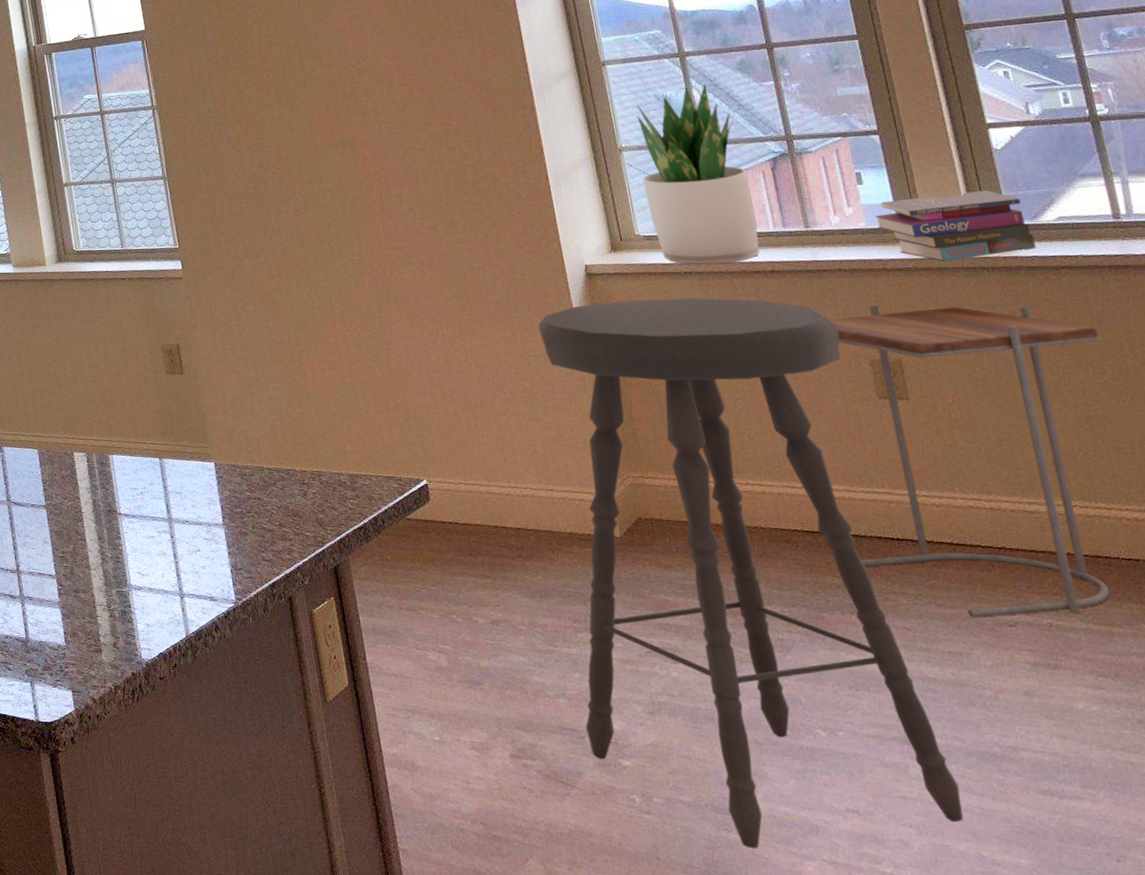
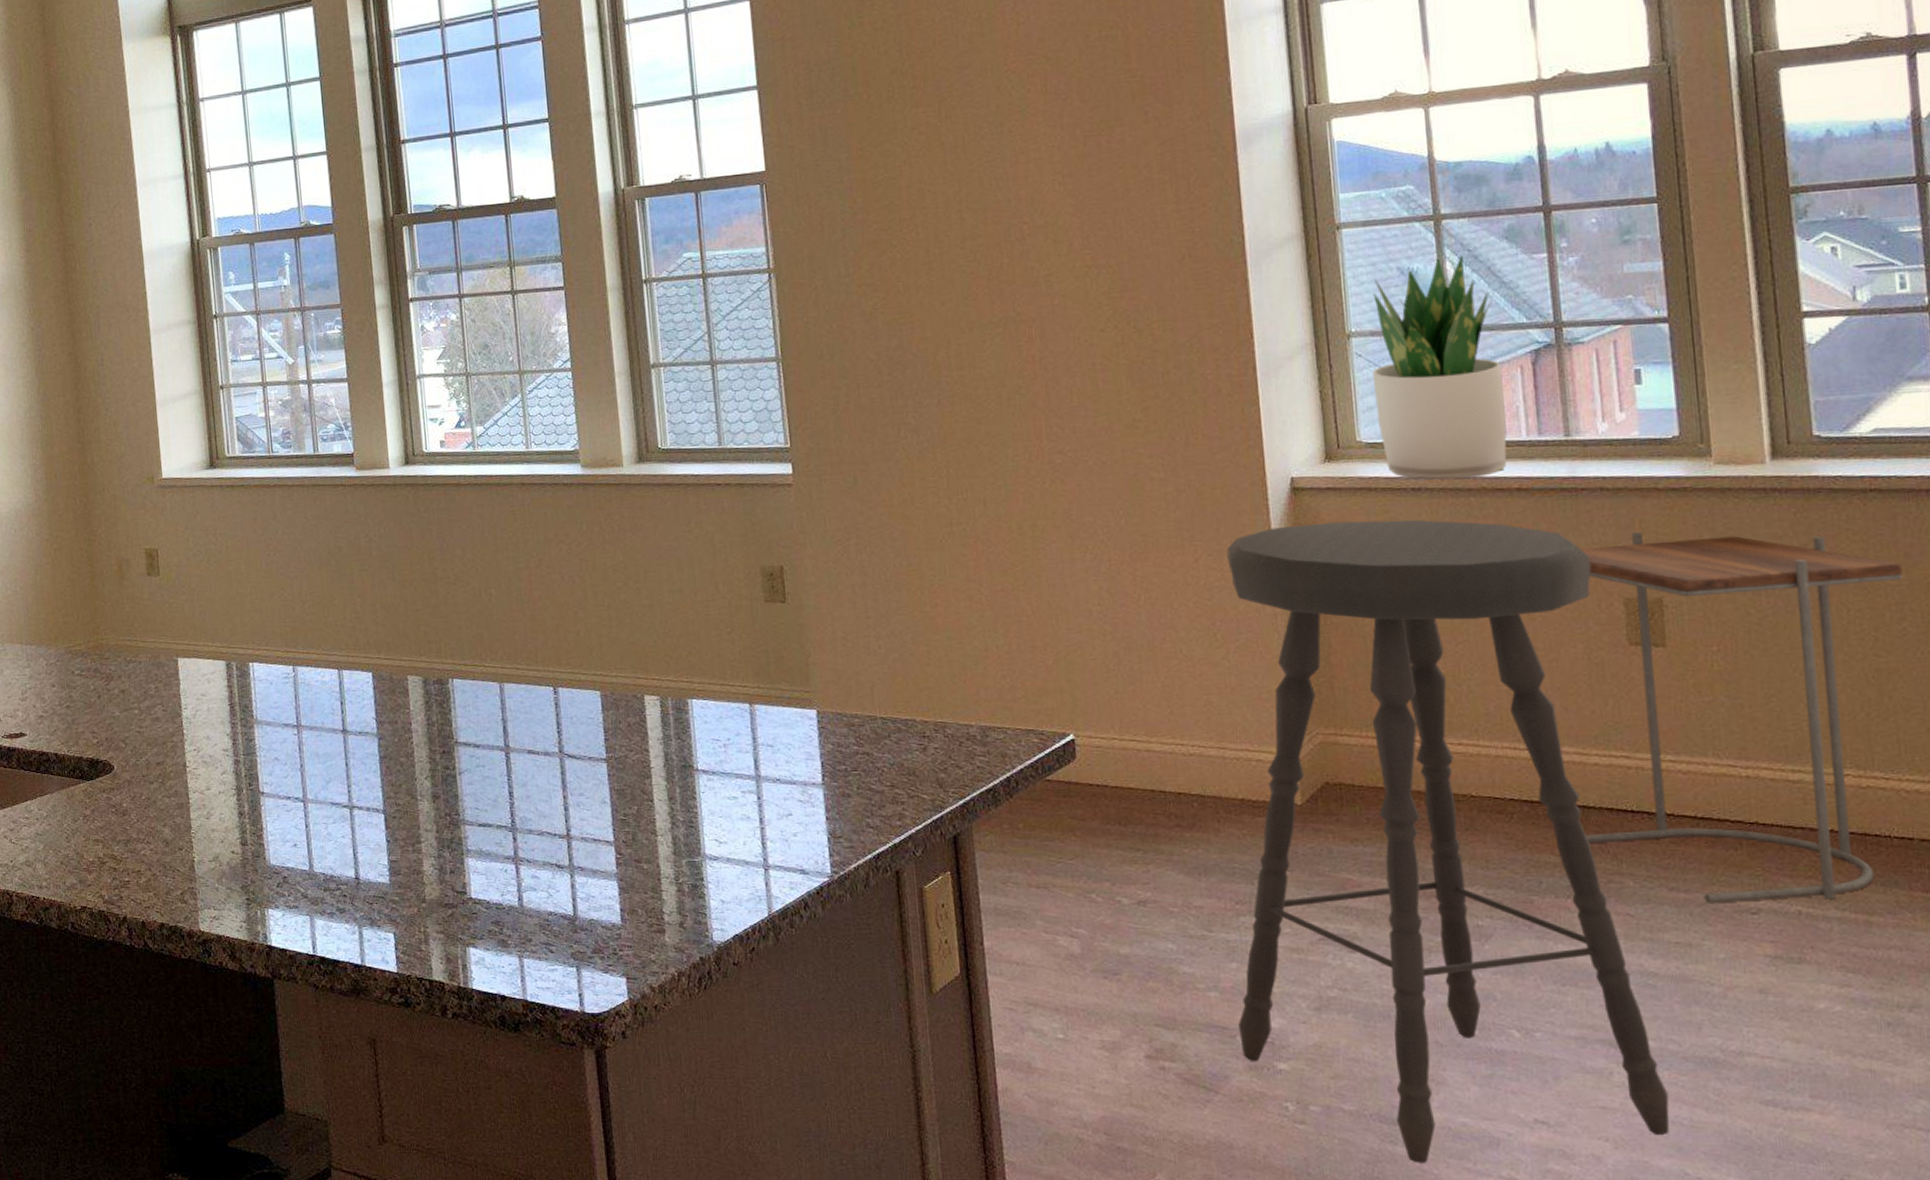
books: present [875,190,1036,262] -> none [1651,394,1842,482]

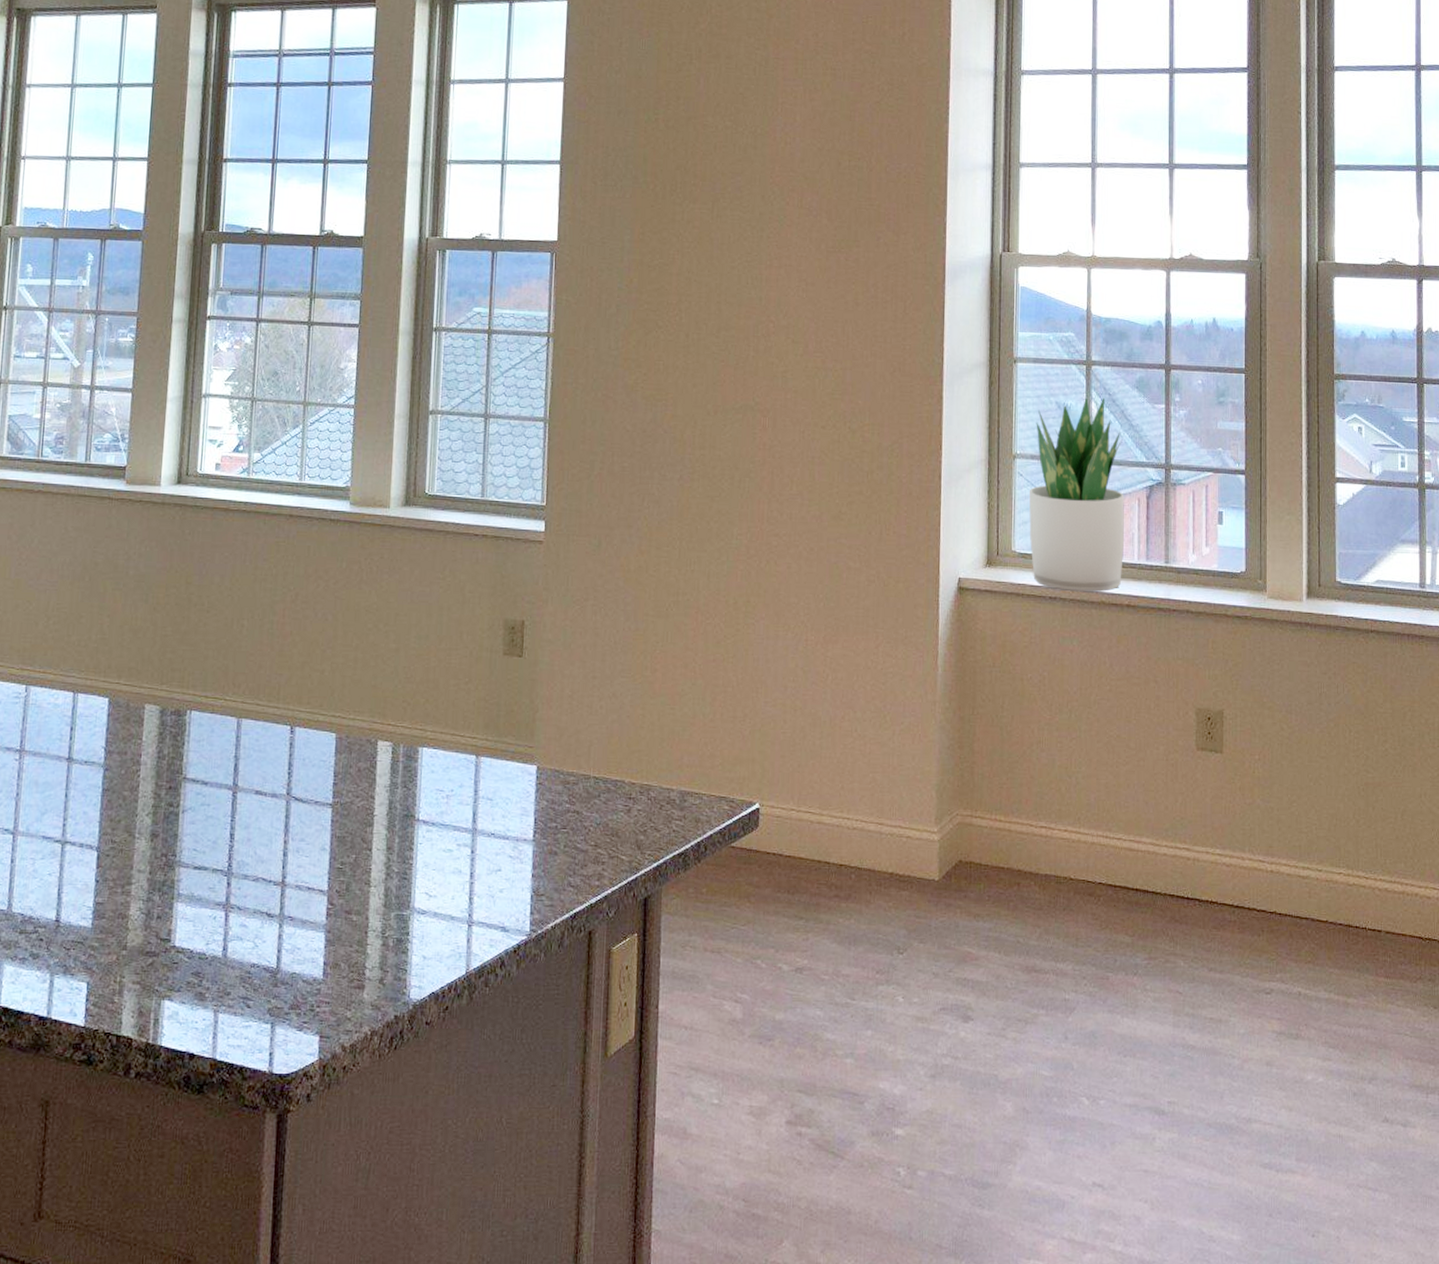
music stool: present [1227,520,1670,1164] -> none [867,621,1194,1226]
side table: present [1581,532,1904,904] -> none [1151,651,1389,984]

